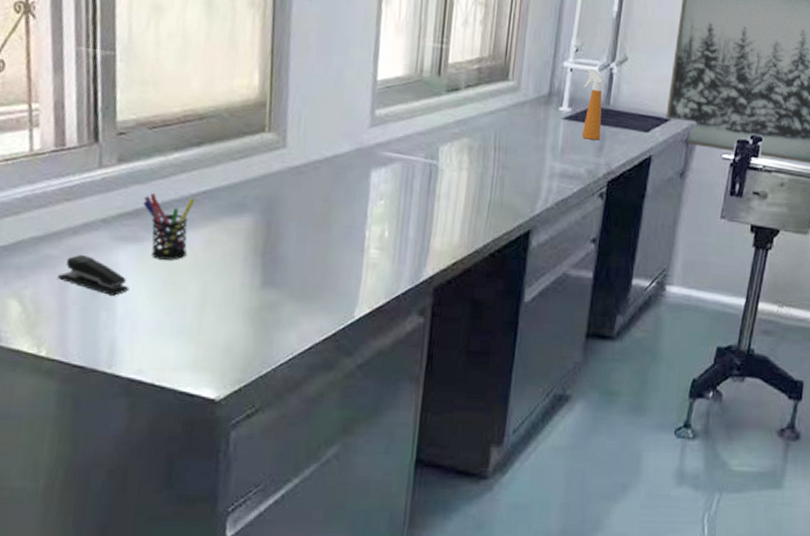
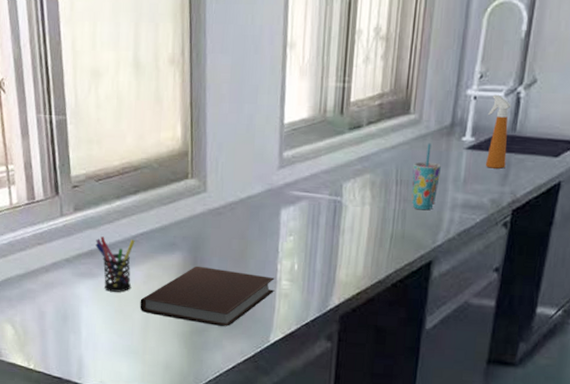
stapler: present [57,254,130,296] -> none [37,288,90,322]
notebook: none [196,230,361,301] -> present [140,266,275,327]
cup: none [510,110,539,178] -> present [411,143,441,210]

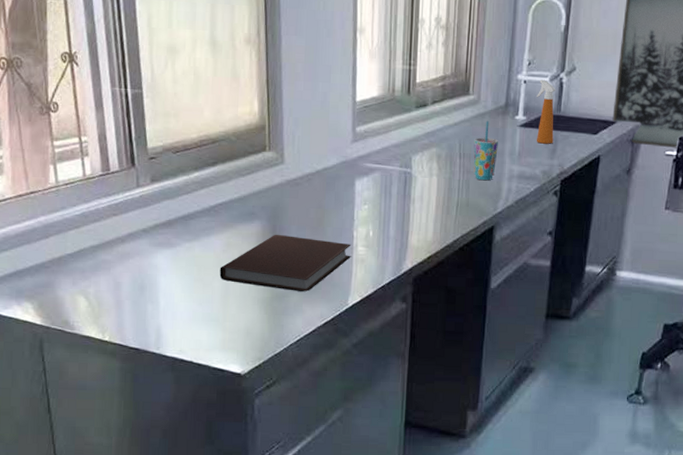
pen holder: present [95,236,135,292] -> none [173,207,214,261]

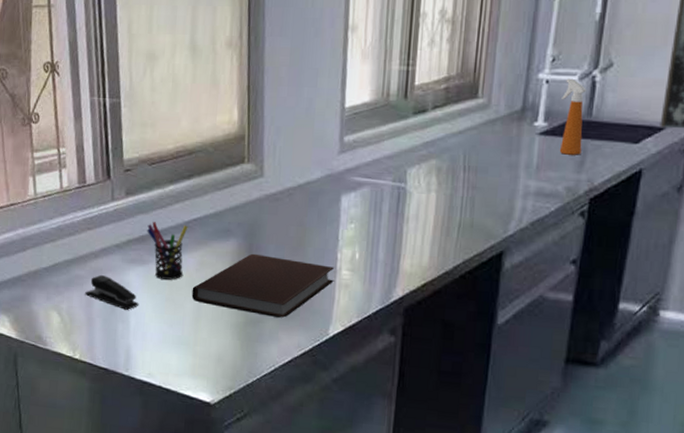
stapler: none [112,258,168,291] -> present [85,274,139,310]
pen holder: none [173,207,214,261] -> present [147,222,188,280]
cup: present [473,121,498,181] -> none [480,128,512,198]

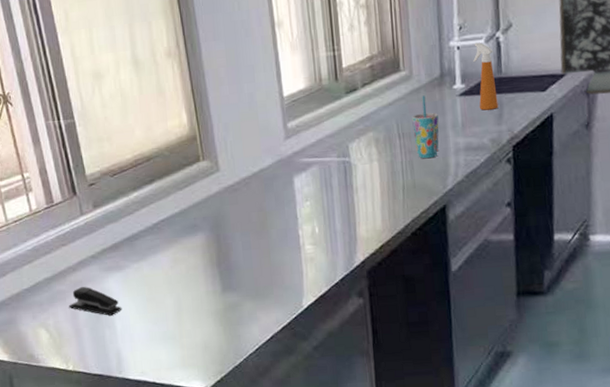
pen holder: present [147,222,188,280] -> none [118,227,160,281]
notebook: present [191,253,334,319] -> none [170,243,300,300]
cup: none [480,128,512,198] -> present [412,95,439,159]

